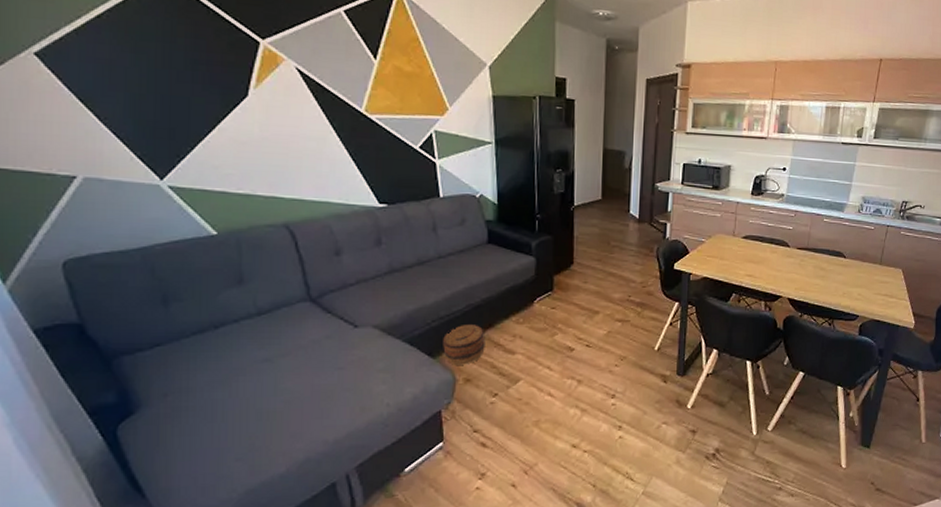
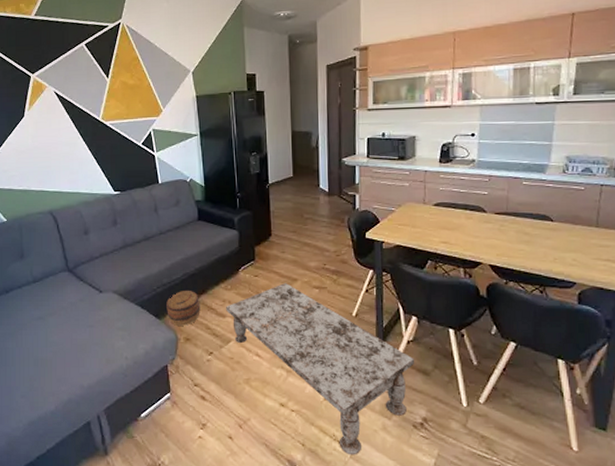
coffee table: none [516,316,713,492] -> present [226,283,415,456]

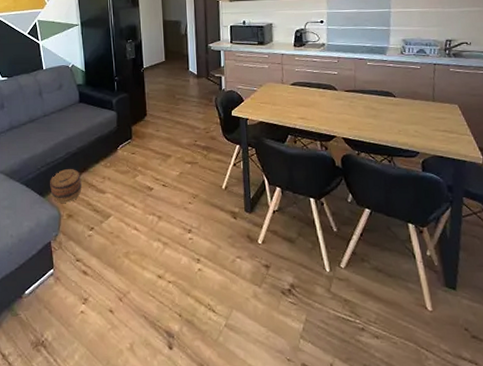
coffee table: present [226,283,415,456] -> none [106,159,281,324]

